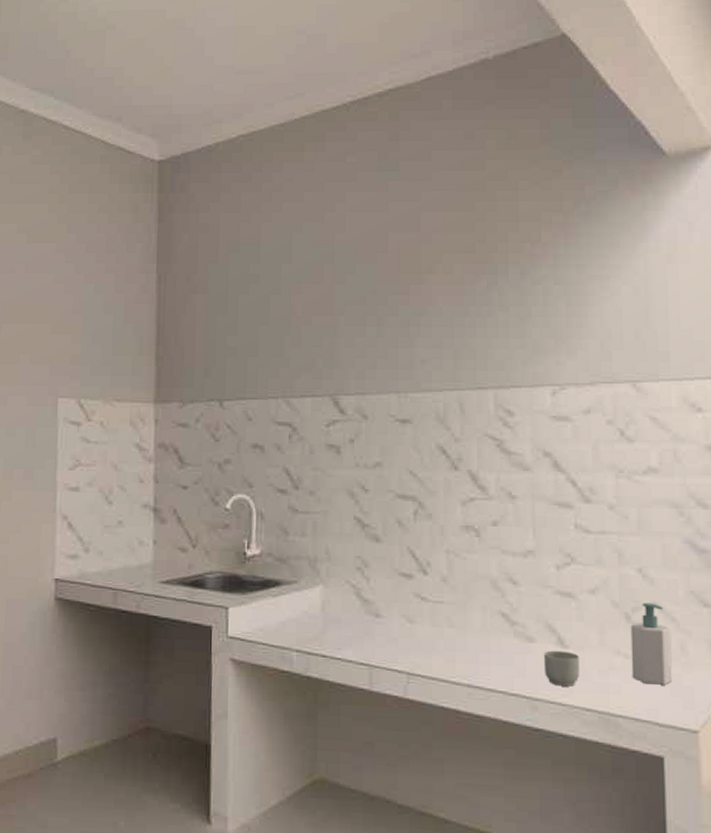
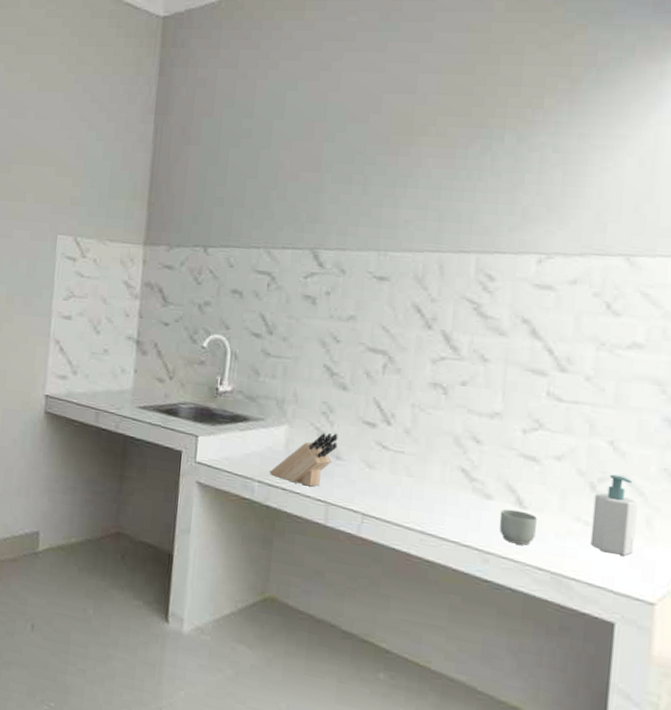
knife block: none [307,589,375,650] -> present [269,432,338,487]

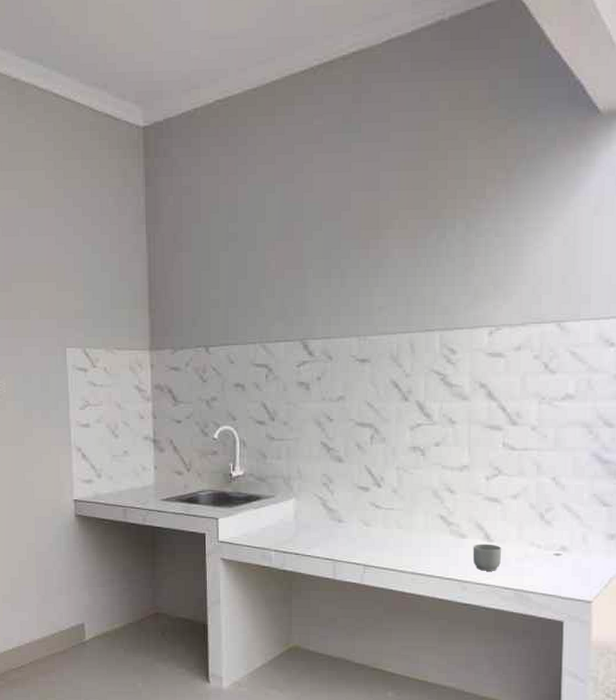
knife block: present [269,432,338,487] -> none [283,500,338,549]
soap bottle: present [590,474,638,556] -> none [542,504,576,568]

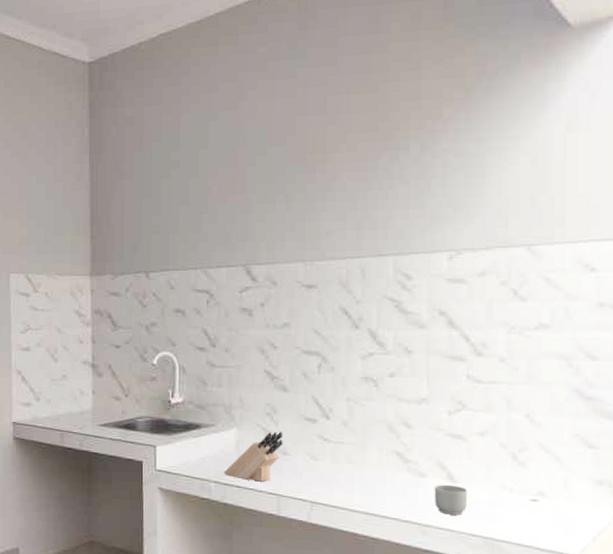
knife block: none [283,500,338,549] -> present [224,431,283,482]

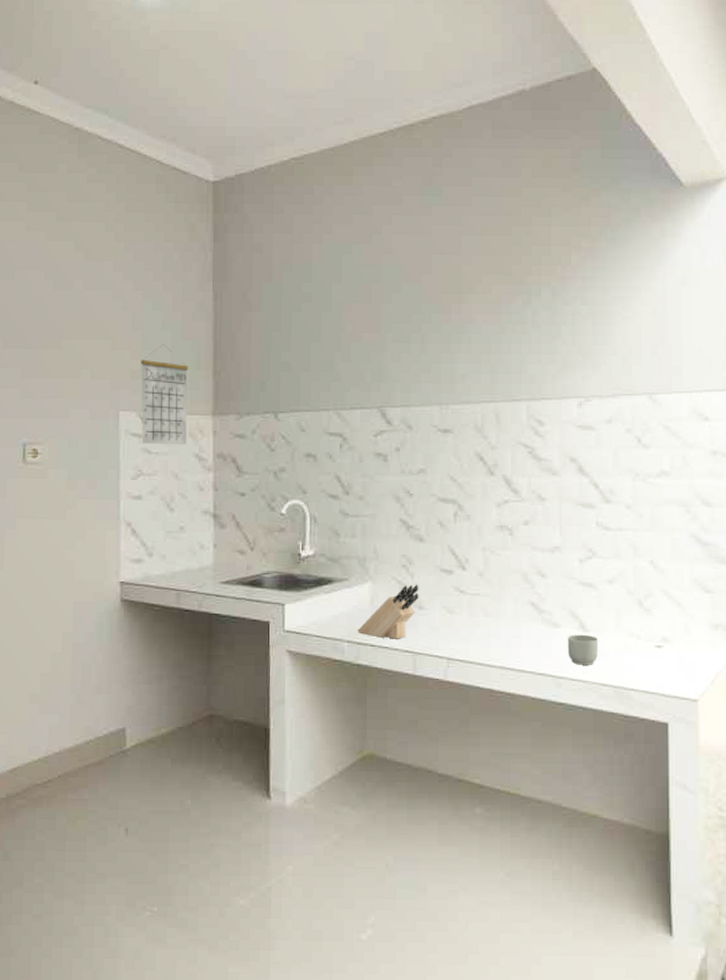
calendar: none [27,213,68,303] -> present [141,344,188,445]

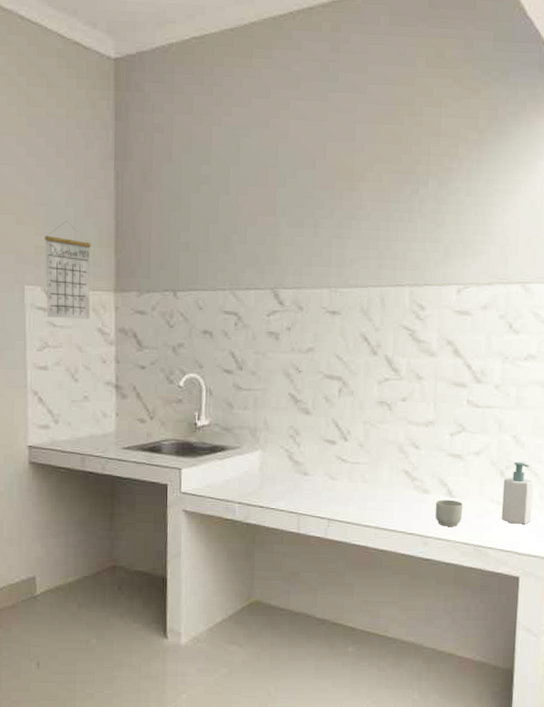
knife block: present [357,584,419,639] -> none [248,453,305,502]
soap bottle: none [642,590,677,661] -> present [501,462,534,524]

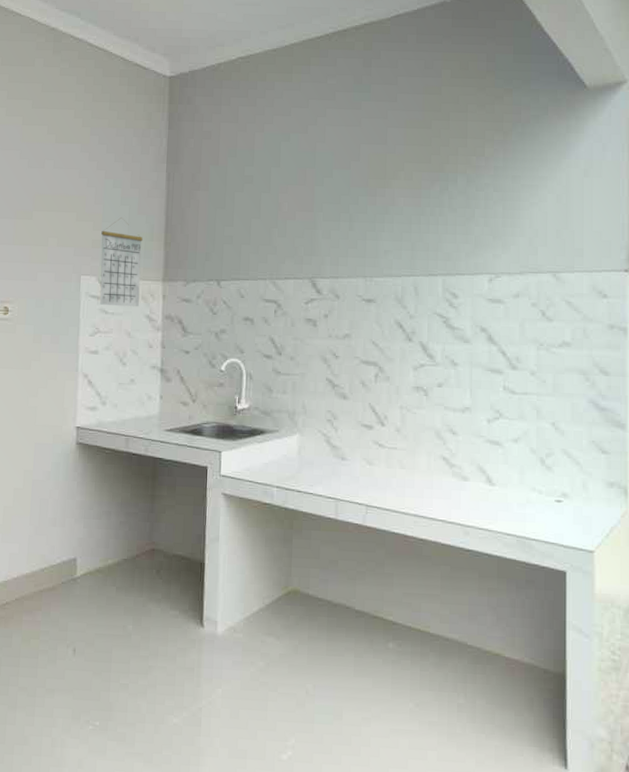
mug: present [435,499,463,527] -> none [475,487,504,516]
soap bottle: present [501,462,534,524] -> none [544,449,576,515]

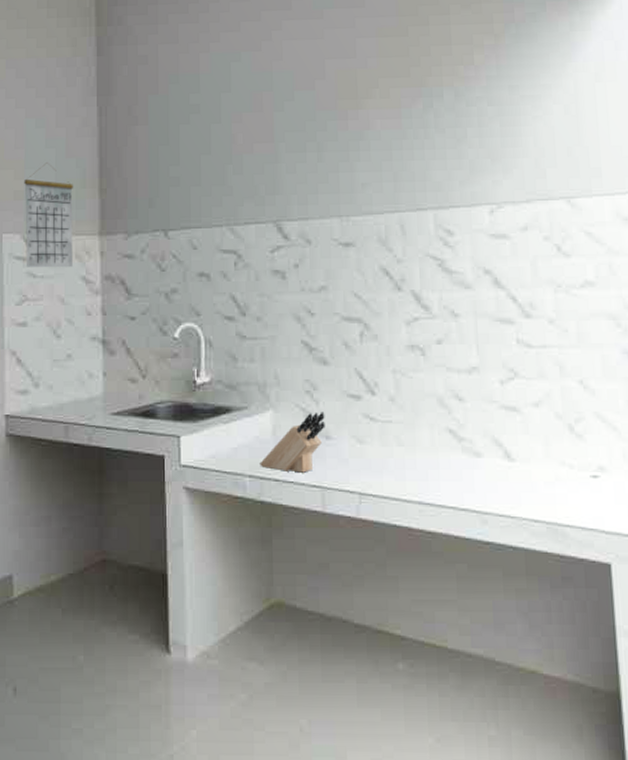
knife block: none [286,437,342,486] -> present [260,412,325,473]

